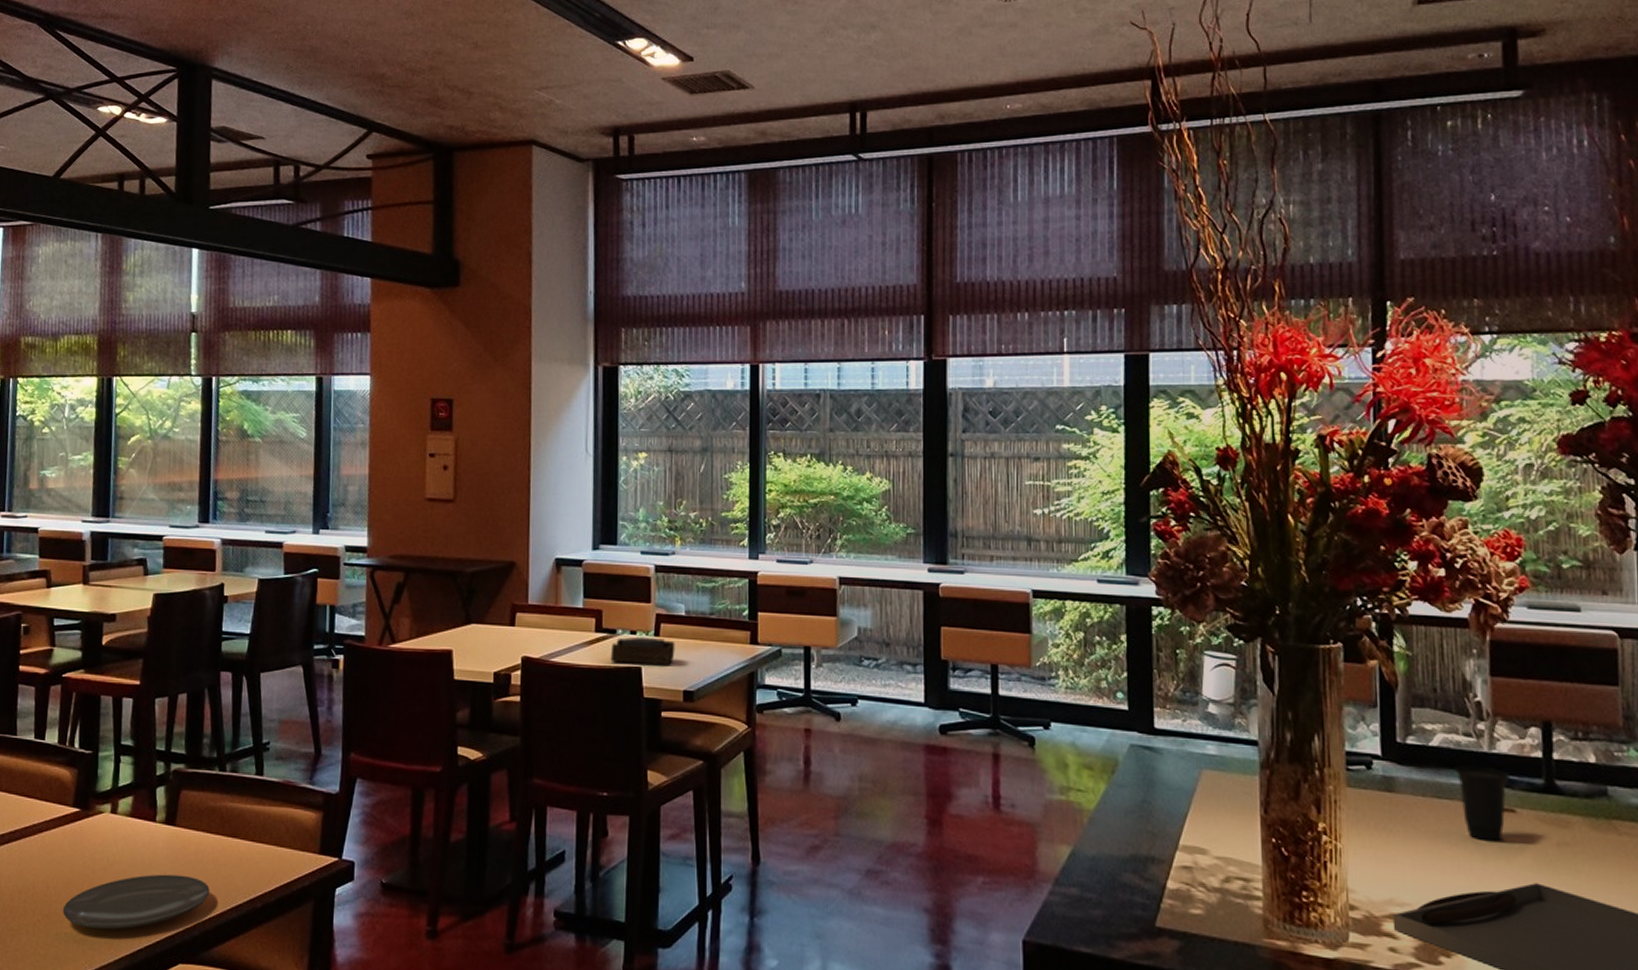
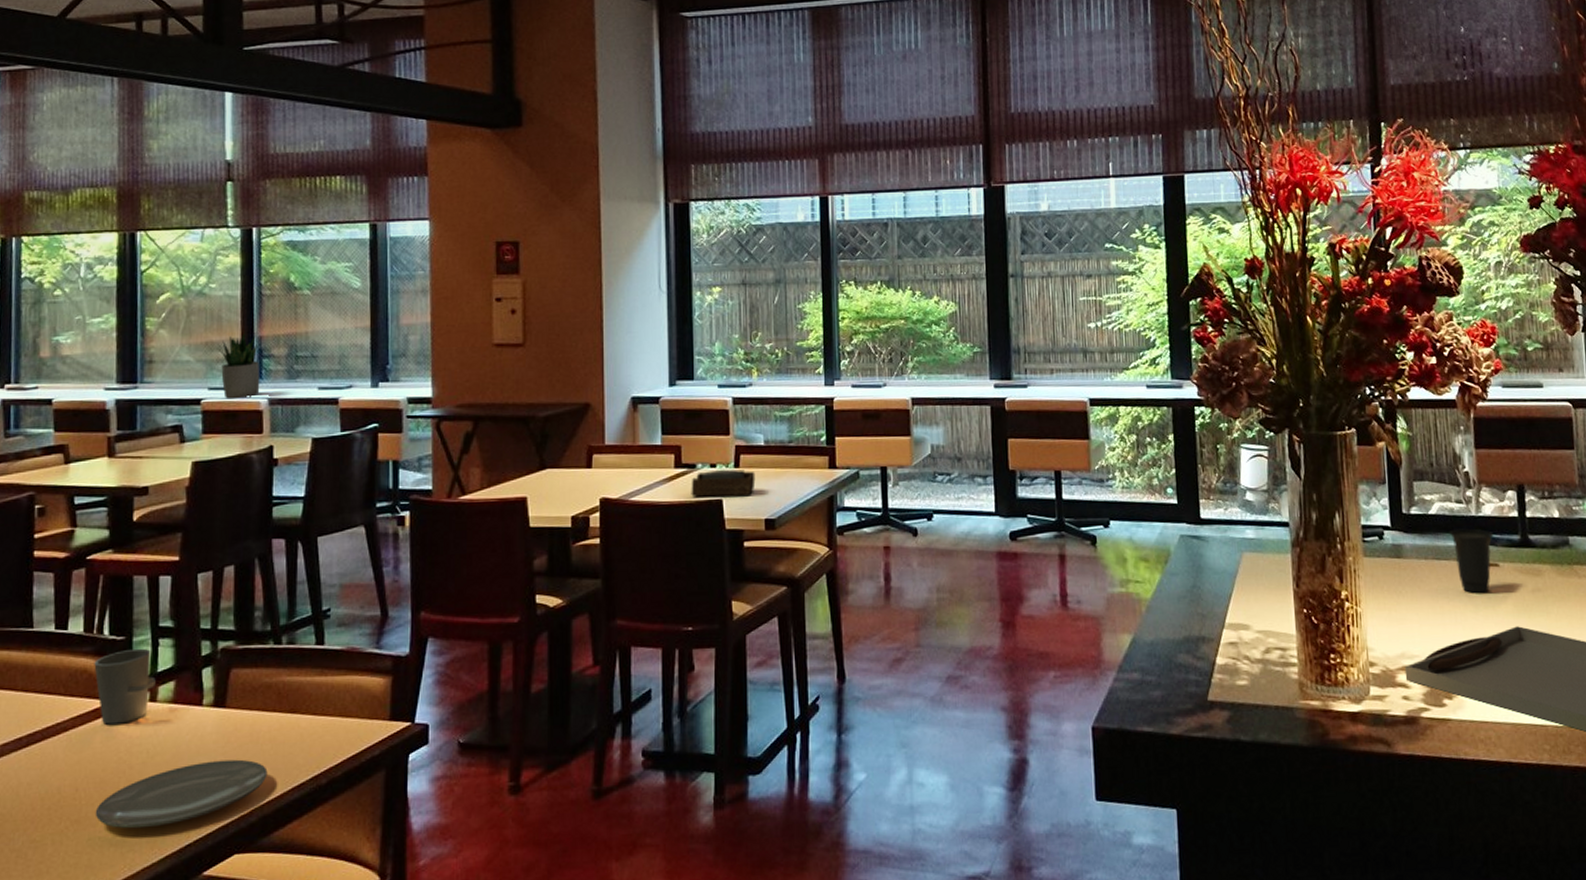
cup: none [65,763,117,831] -> present [94,648,156,725]
planter: none [181,474,215,537] -> present [220,331,261,399]

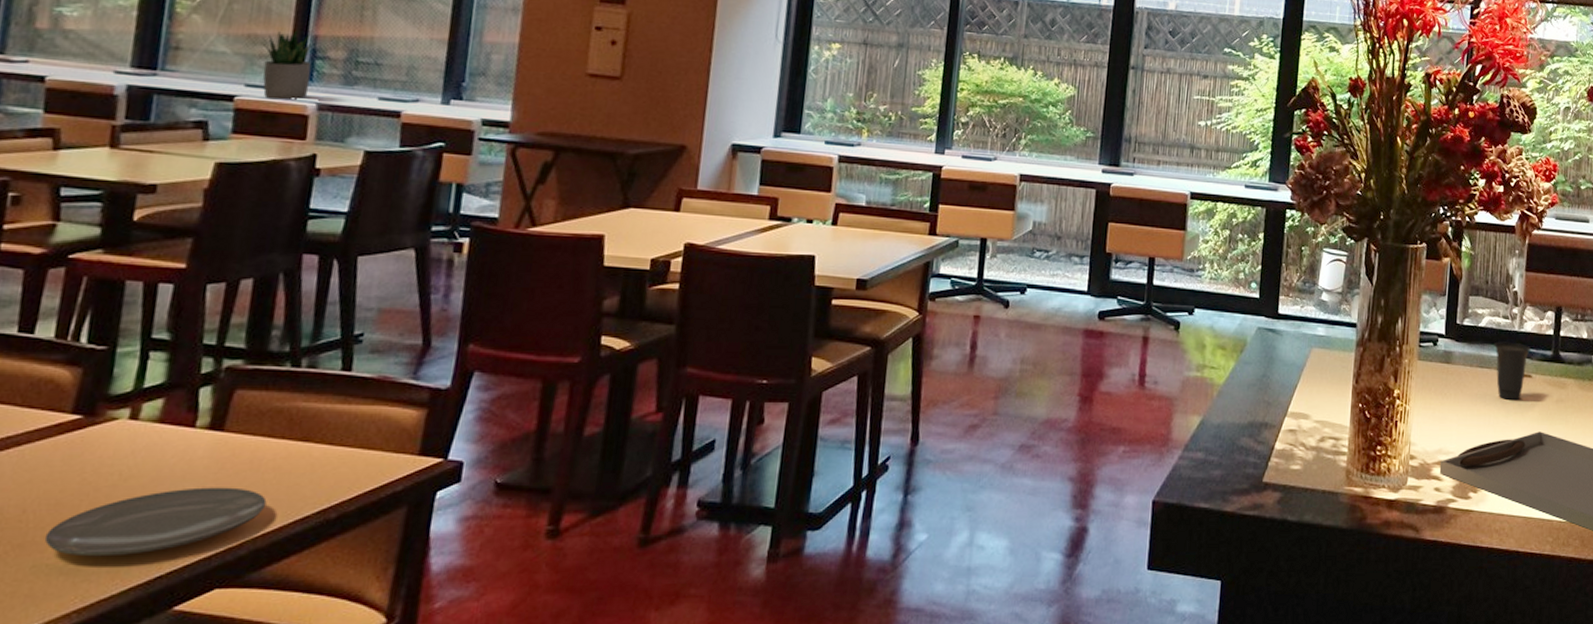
cup: present [94,648,156,725] -> none [63,360,141,442]
napkin holder: present [691,469,756,497] -> none [782,225,853,255]

